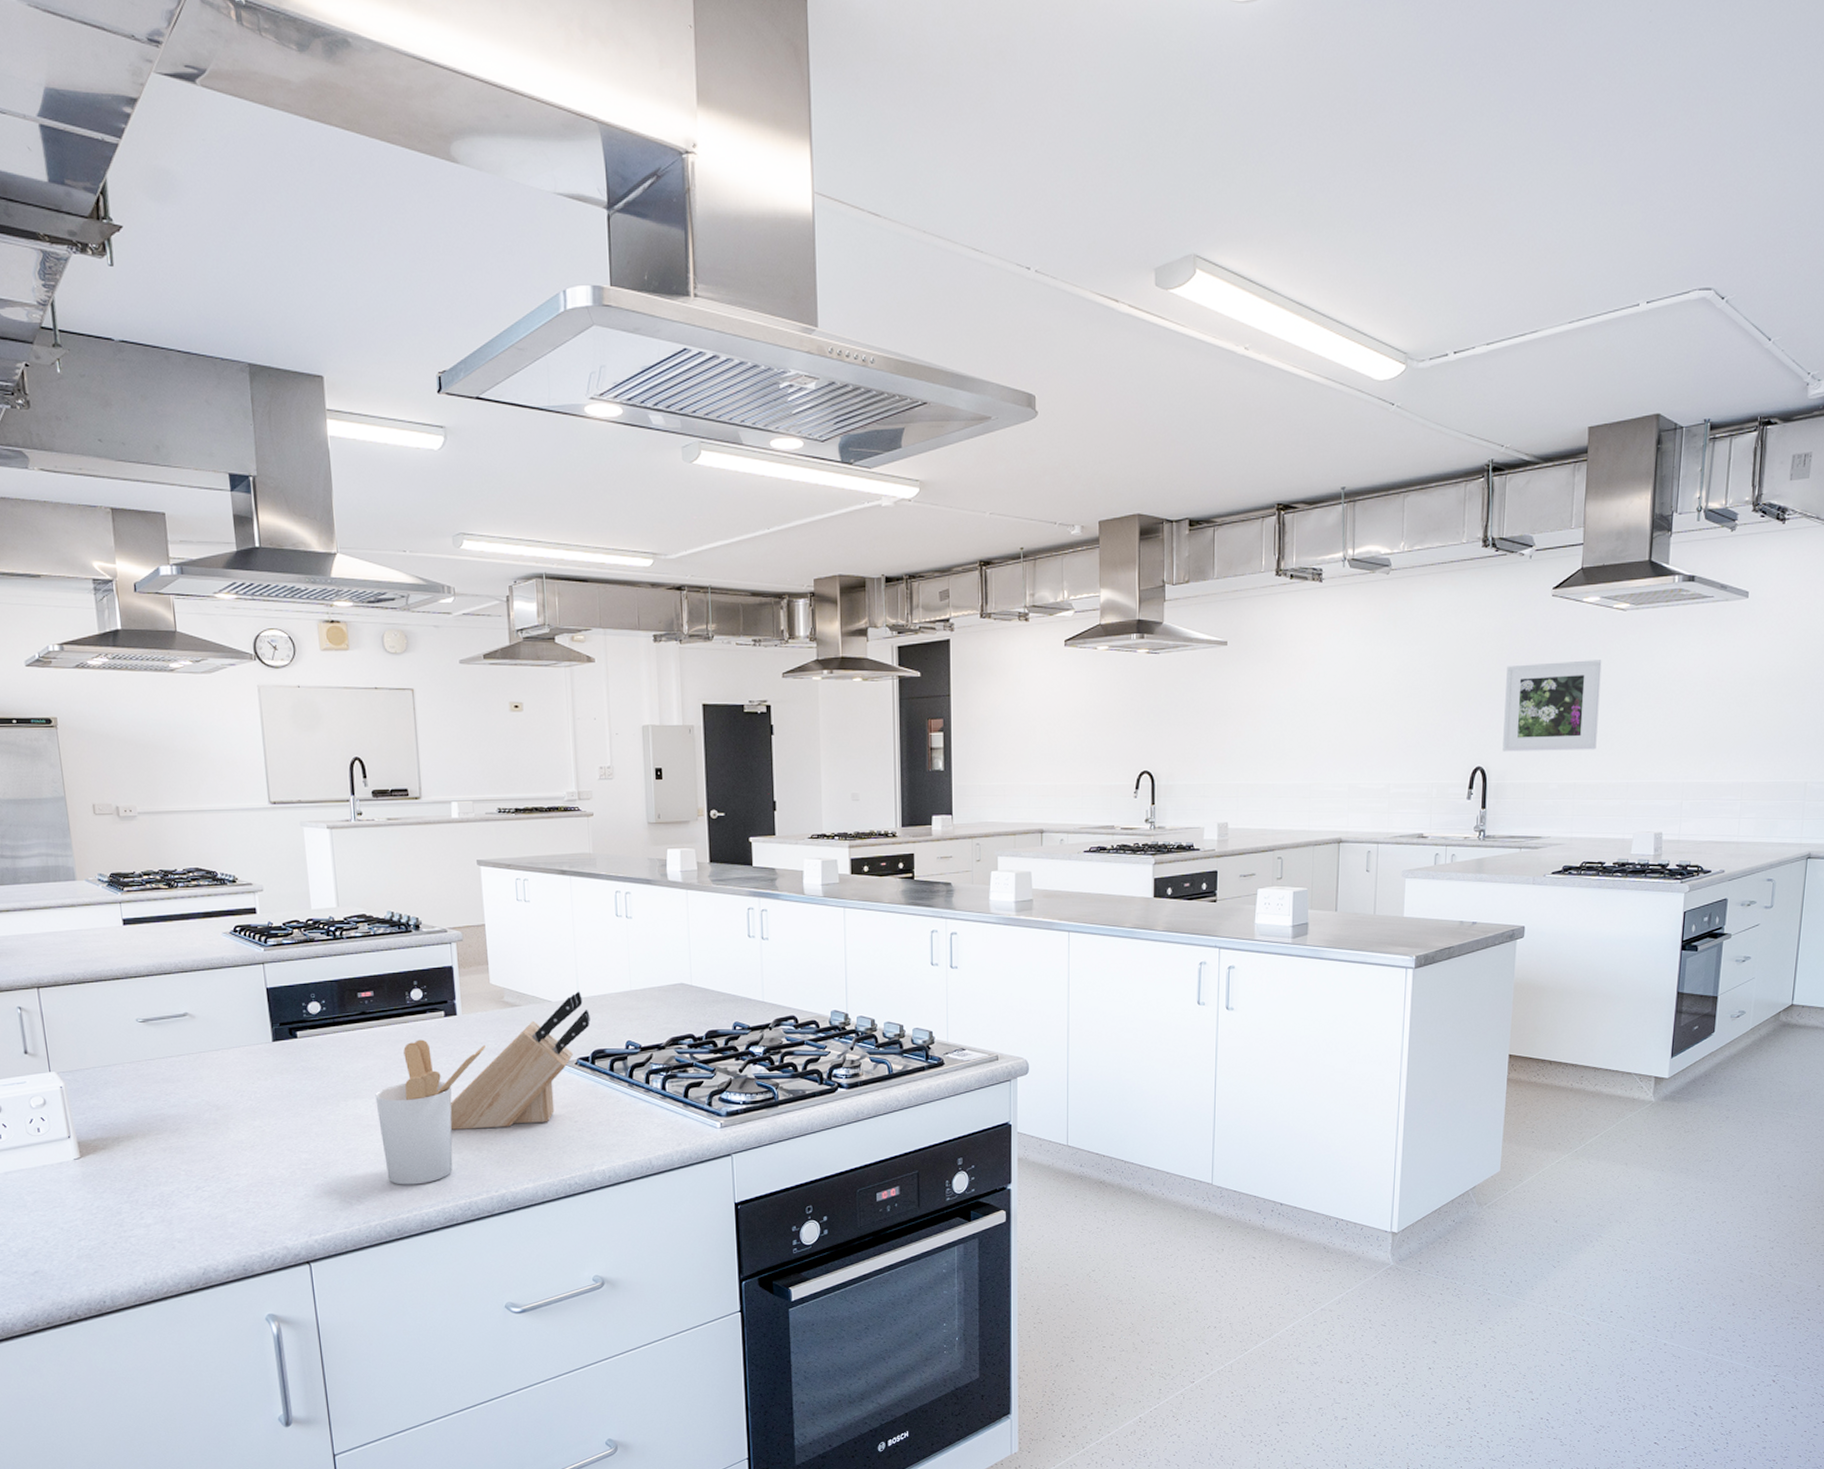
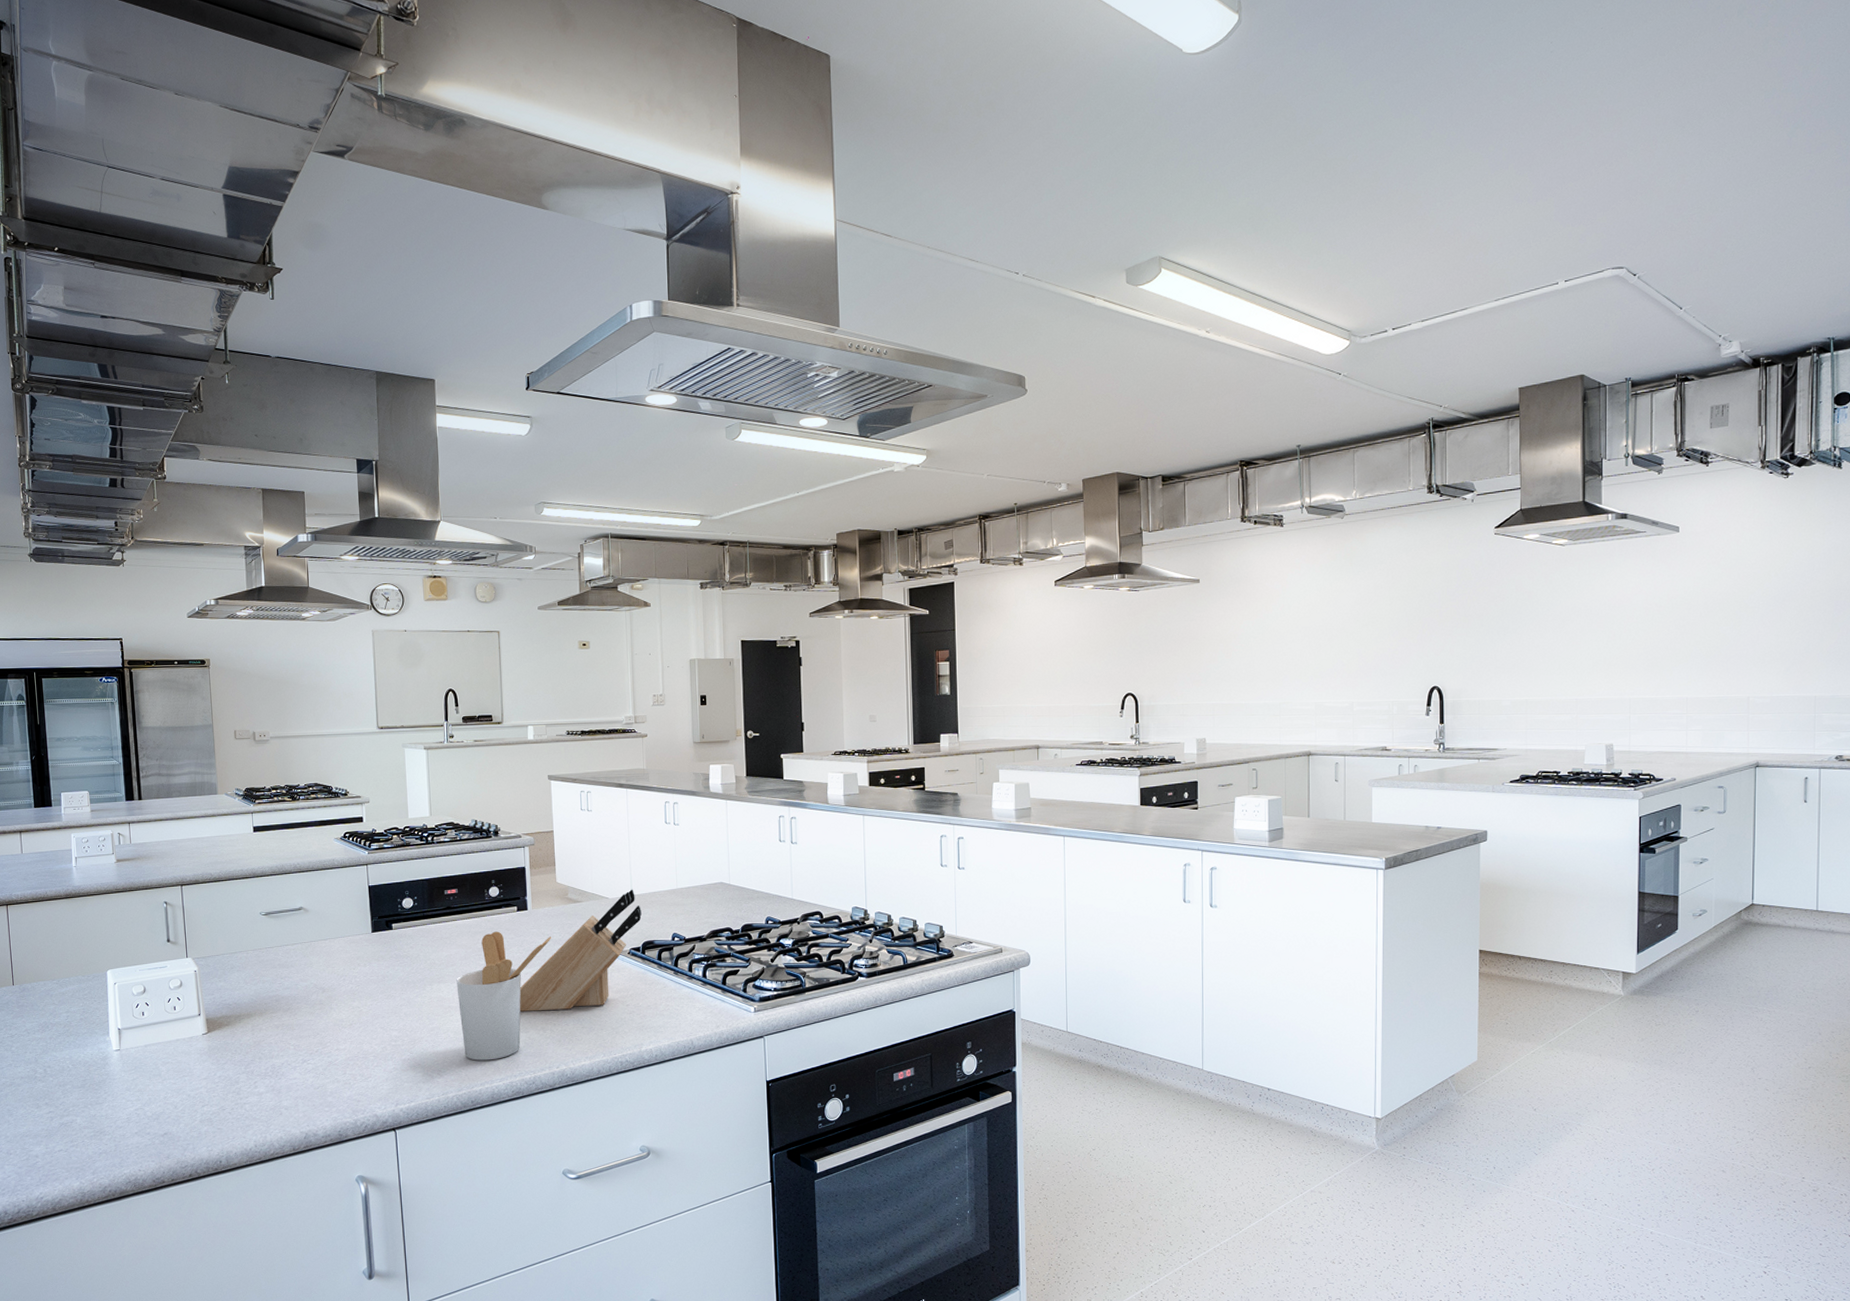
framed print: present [1502,660,1602,752] -> none [1456,589,1545,673]

